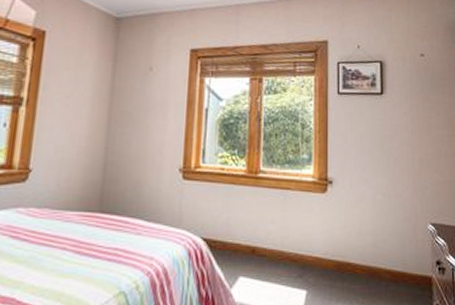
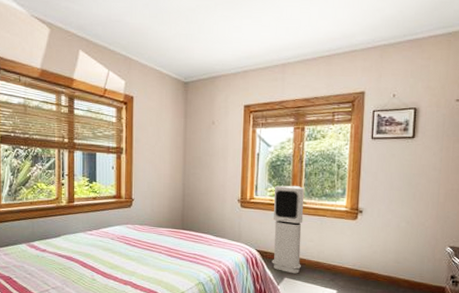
air purifier: none [222,149,264,270] -> present [272,185,305,274]

